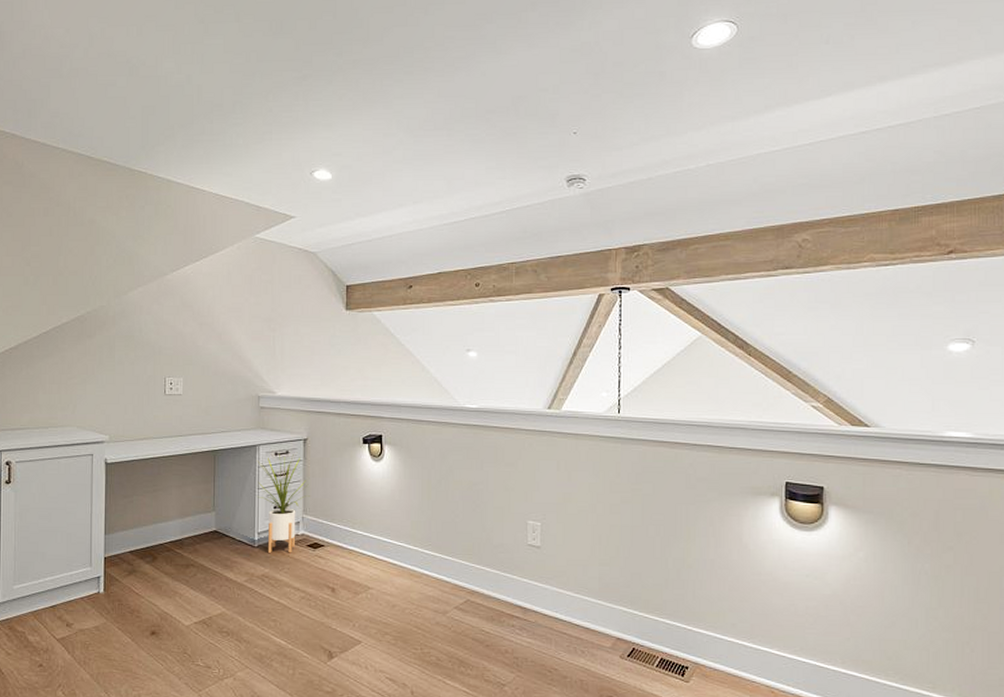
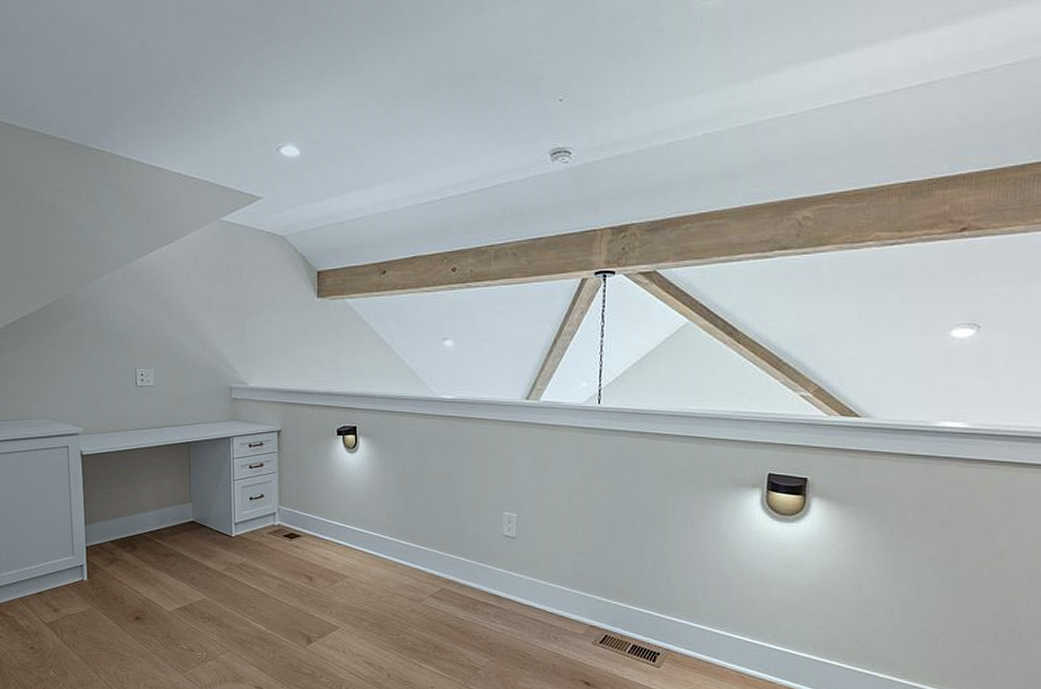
house plant: present [256,452,310,553] -> none [231,444,285,543]

